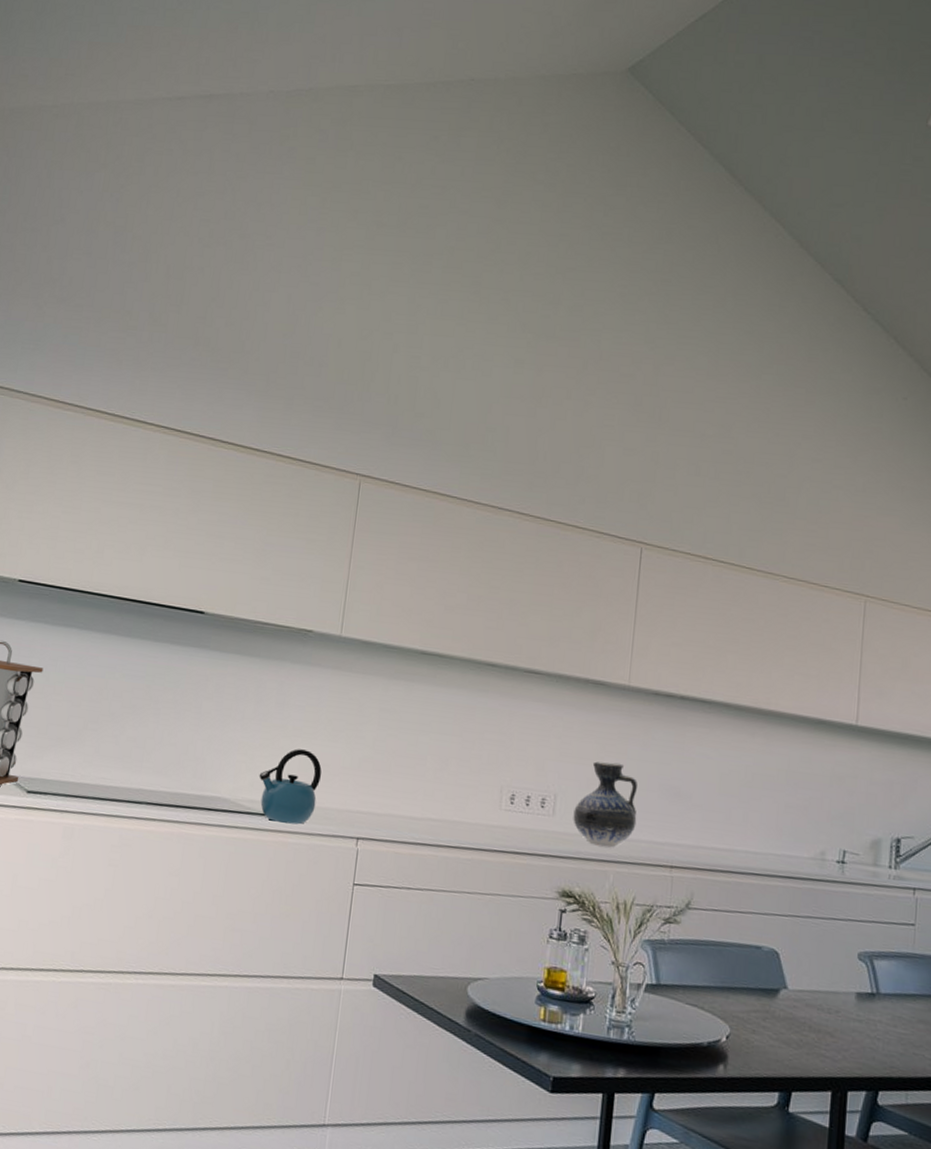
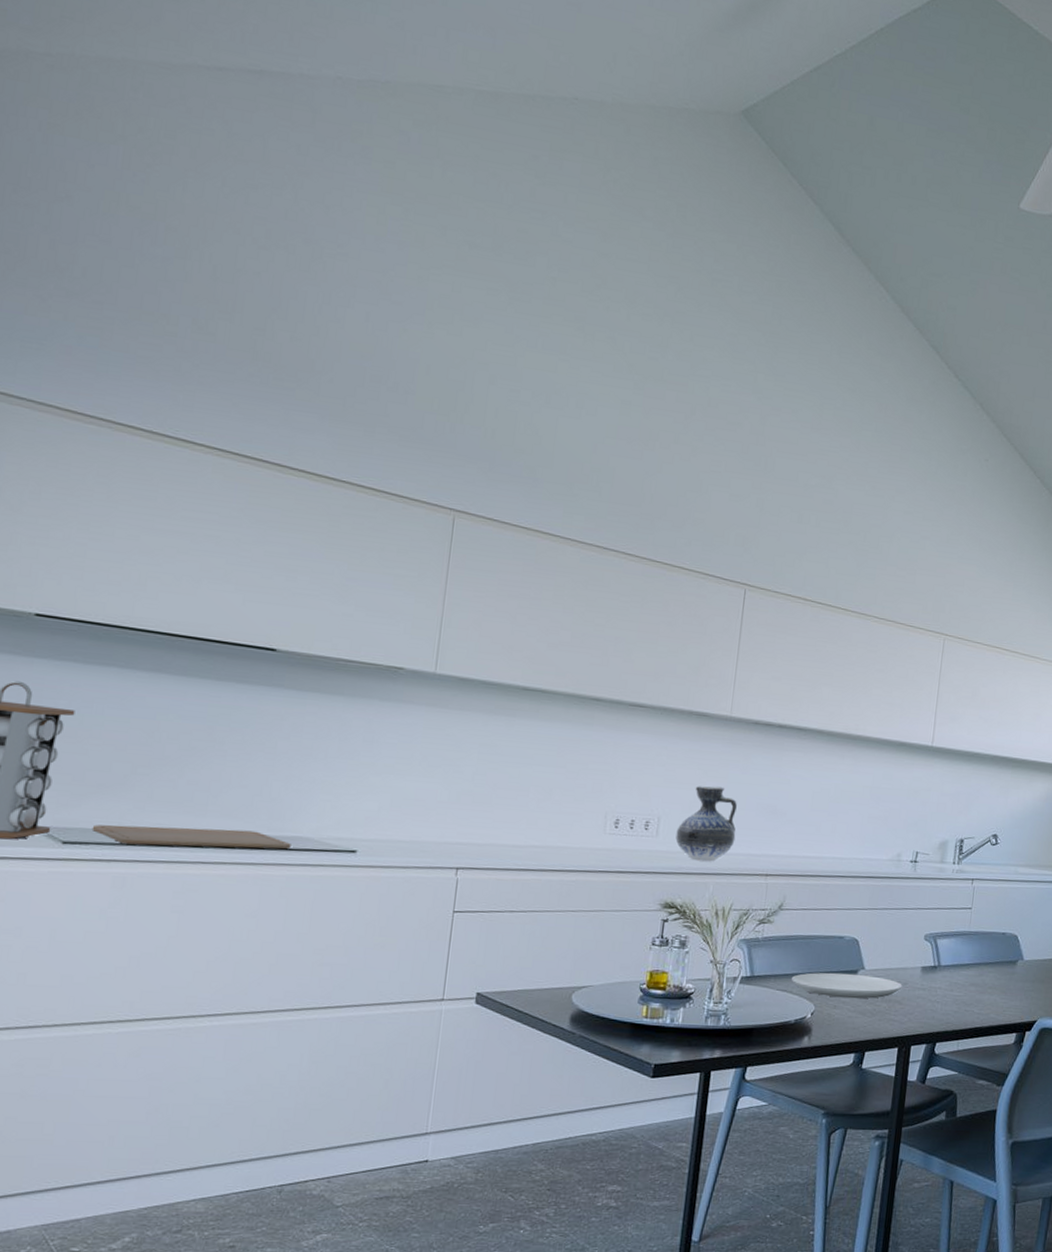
chopping board: none [50,776,211,809] -> present [92,824,291,850]
kettle: present [259,749,322,825] -> none [346,785,417,860]
plate: none [702,987,834,1027] -> present [791,972,902,999]

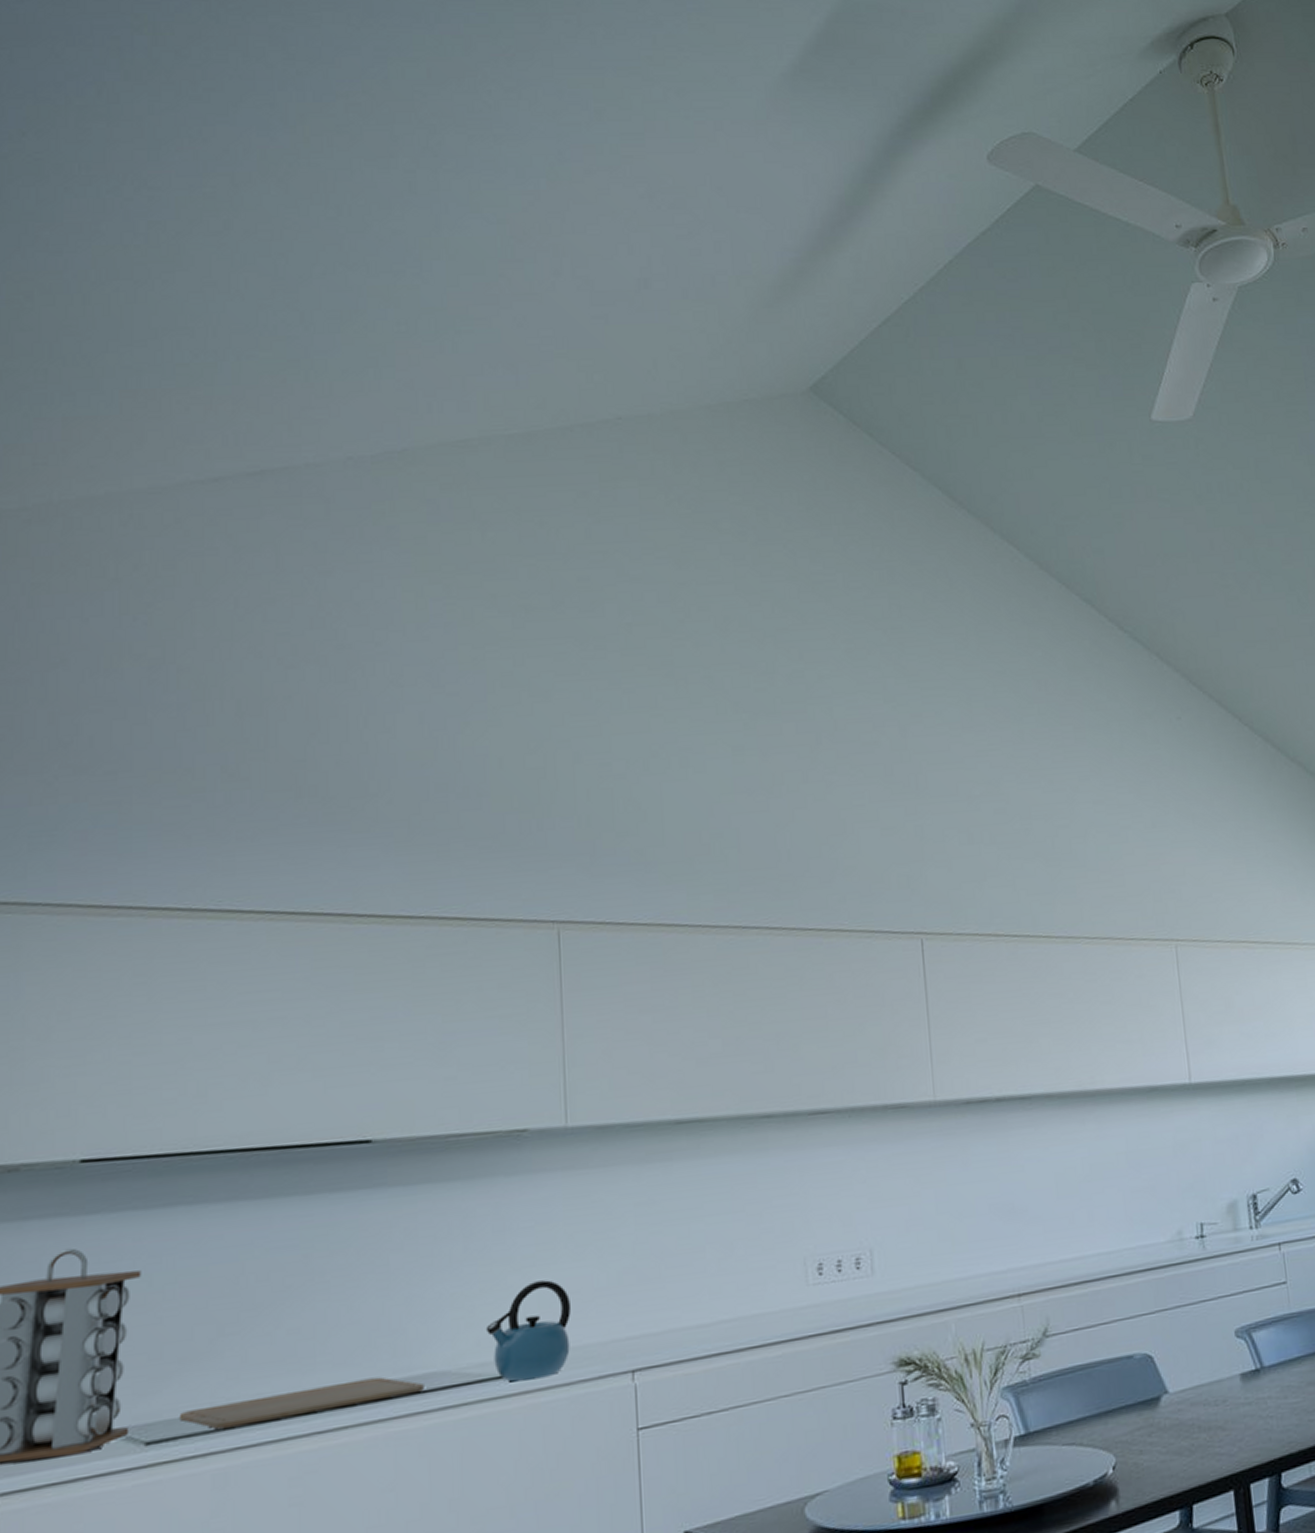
kettle: none [346,785,417,860] -> present [485,1280,571,1383]
ceramic jug: present [675,786,737,862] -> none [896,1192,971,1297]
plate: present [791,972,902,999] -> none [1077,1399,1221,1441]

